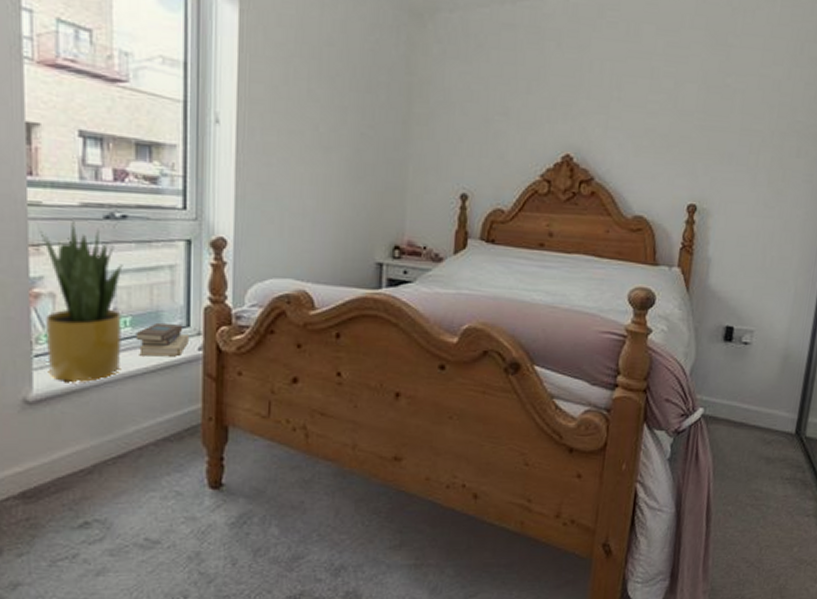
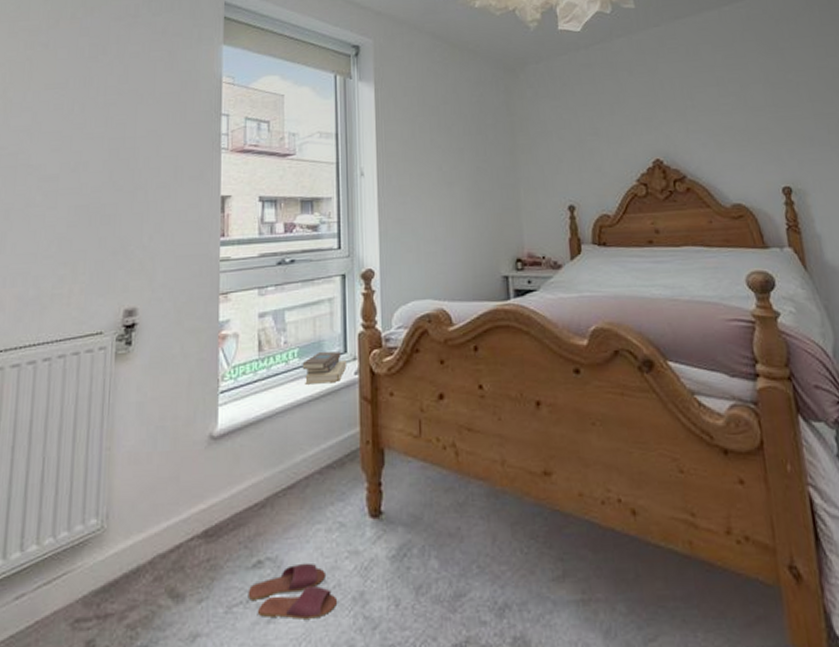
planter: present [39,221,123,382] -> none [228,269,292,415]
slippers: none [74,525,172,573] -> present [248,562,338,619]

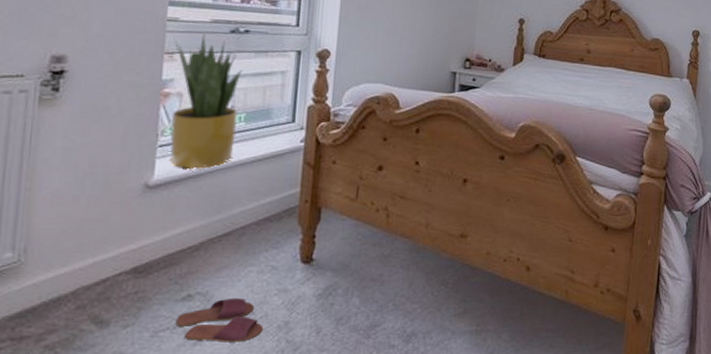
planter: none [228,269,292,415] -> present [170,34,243,169]
books: present [302,351,347,385] -> none [248,118,294,148]

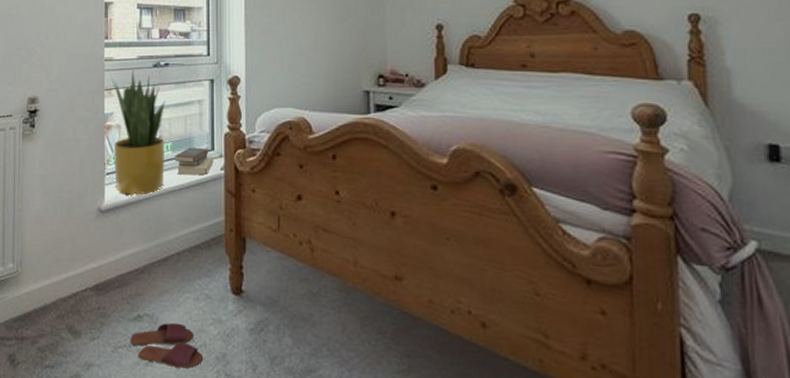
books: none [248,118,294,148] -> present [175,147,214,176]

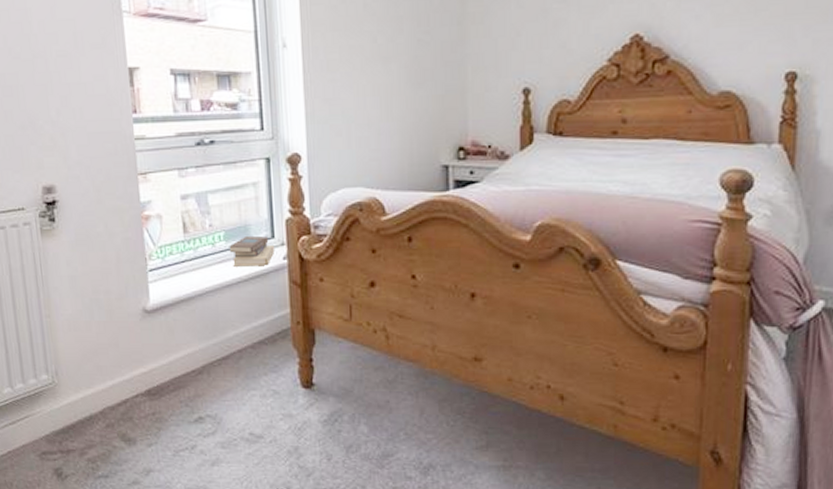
planter: present [111,70,166,195] -> none [145,150,218,292]
slippers: present [130,322,204,369] -> none [192,421,275,465]

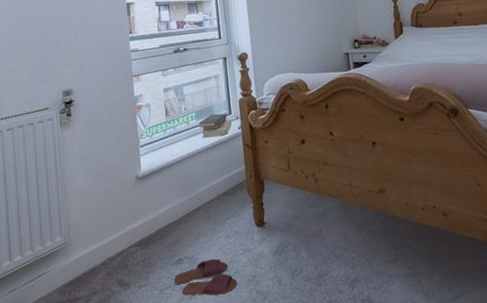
slippers: none [192,421,275,465] -> present [174,258,238,296]

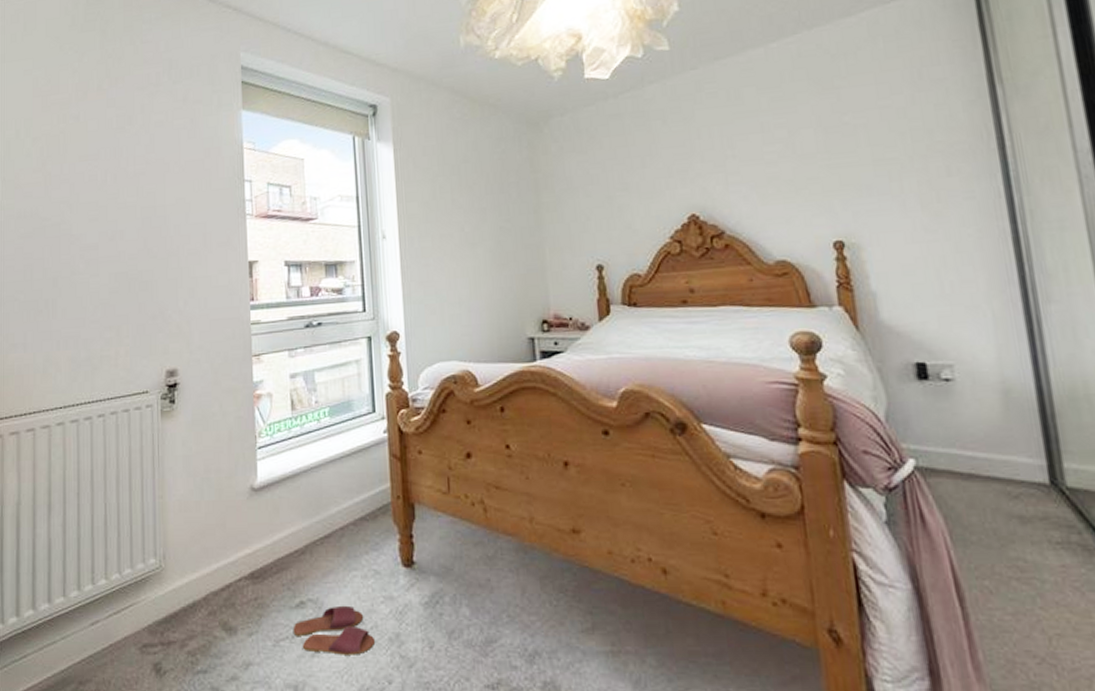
books: present [199,113,233,138] -> none [333,410,376,442]

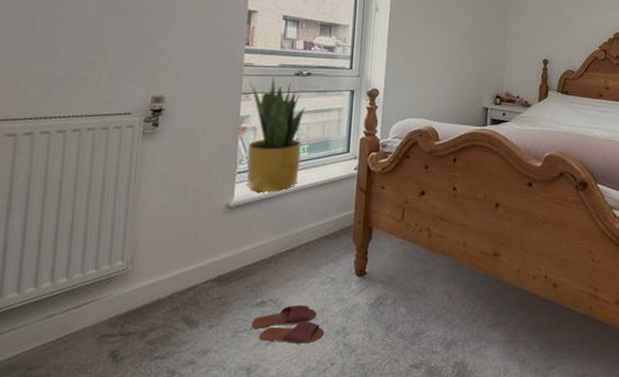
planter: none [259,332,323,469] -> present [246,77,306,193]

